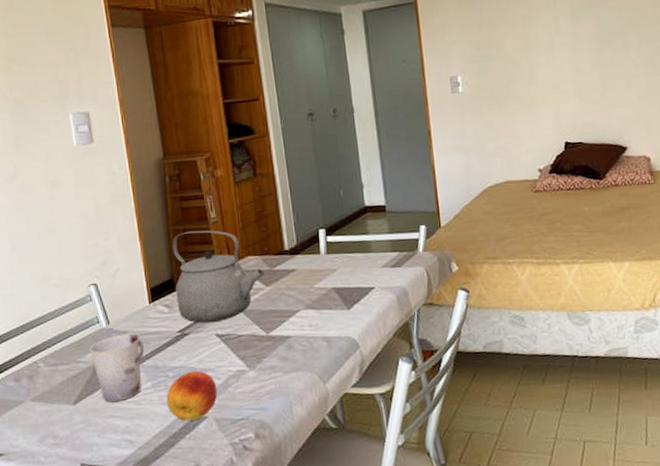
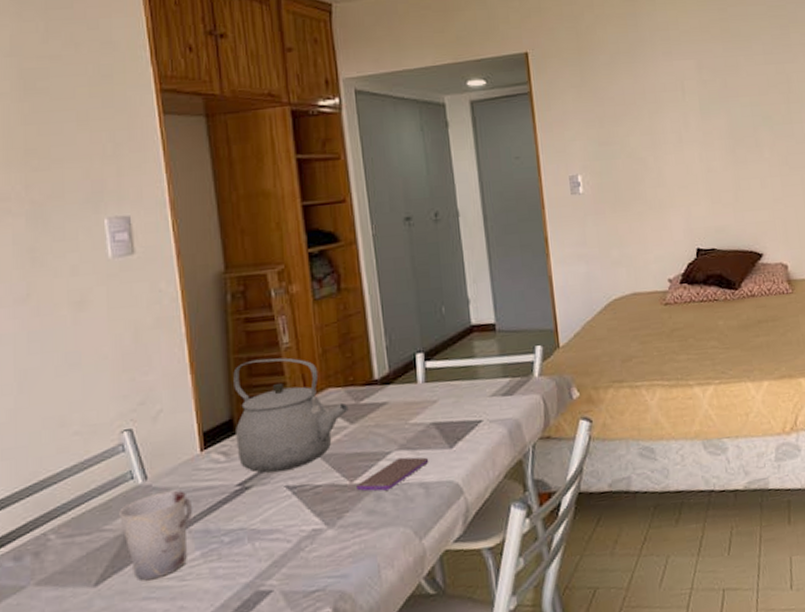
fruit: present [166,370,218,422] -> none [219,532,286,599]
smartphone: none [271,315,331,342] -> present [355,457,429,491]

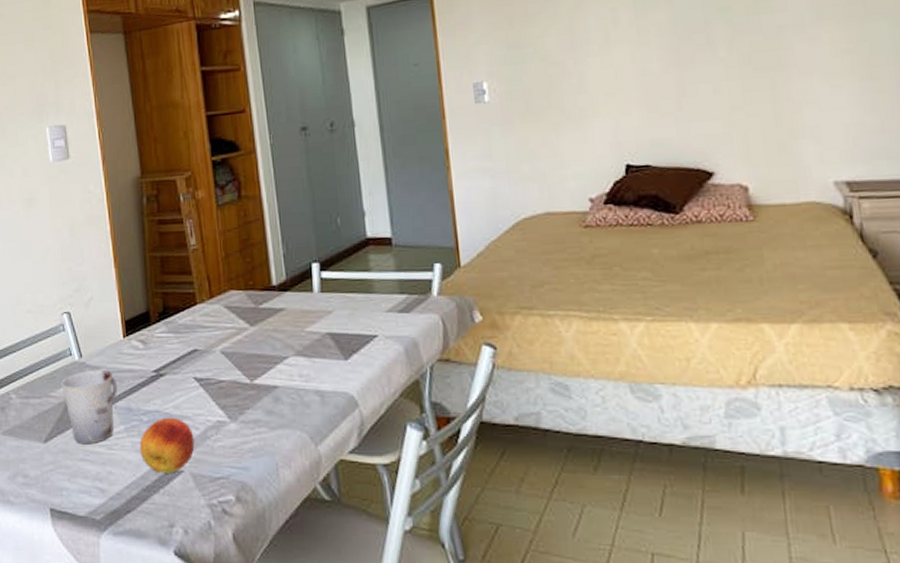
fruit: none [219,532,286,599] -> present [139,417,195,474]
tea kettle: present [233,357,349,473] -> none [149,258,249,364]
smartphone: present [355,457,429,491] -> none [255,363,325,393]

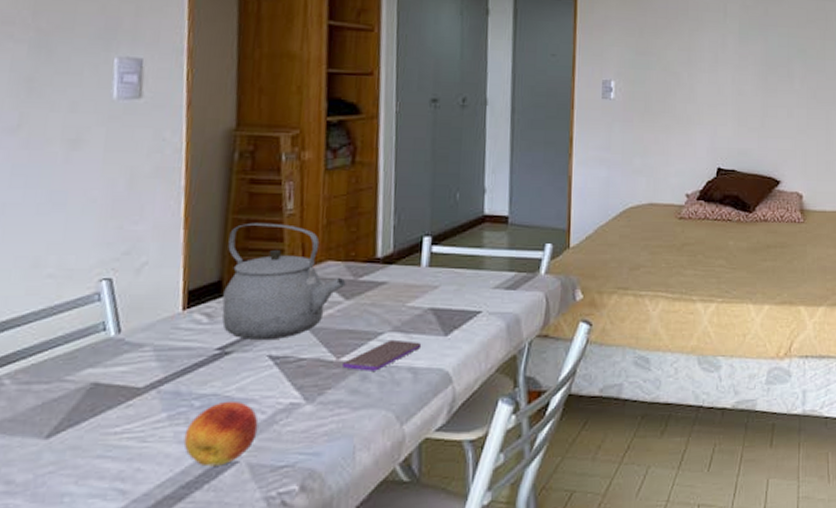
cup: present [61,369,118,445] -> none [84,347,166,438]
tea kettle: none [149,258,249,364] -> present [222,222,346,341]
smartphone: none [255,363,325,393] -> present [341,339,422,371]

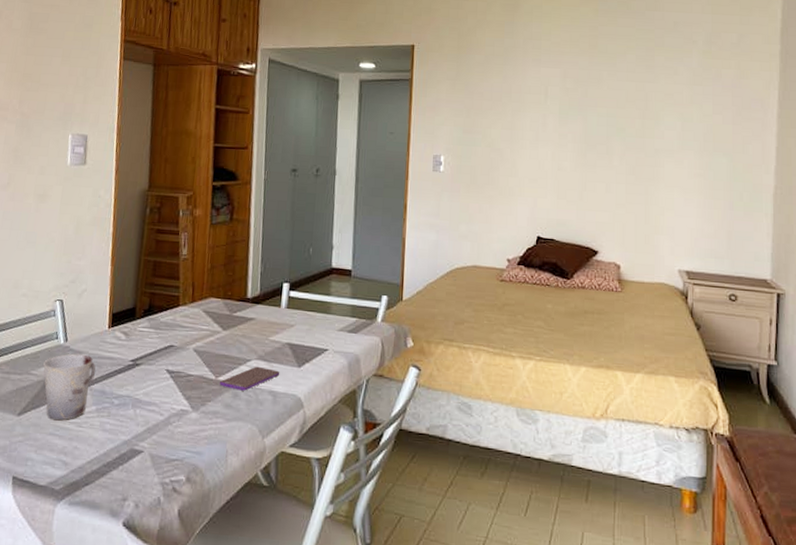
cup: none [84,347,166,438] -> present [43,353,96,421]
fruit: present [183,400,259,467] -> none [106,402,158,453]
tea kettle: present [222,222,346,341] -> none [135,263,224,358]

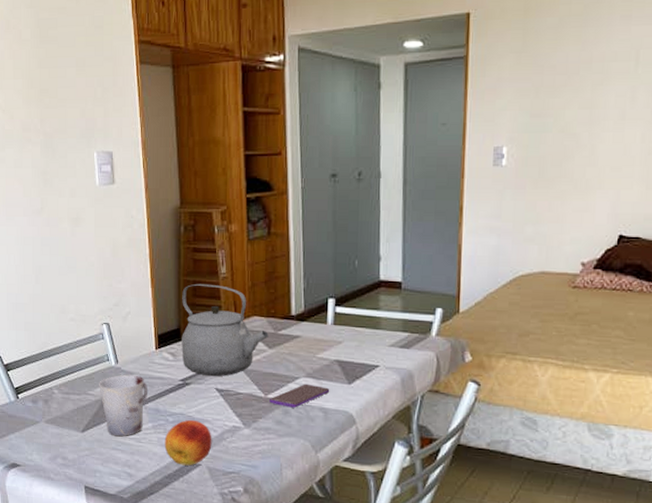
fruit: none [106,402,158,453] -> present [164,419,212,466]
tea kettle: none [135,263,224,358] -> present [181,283,269,377]

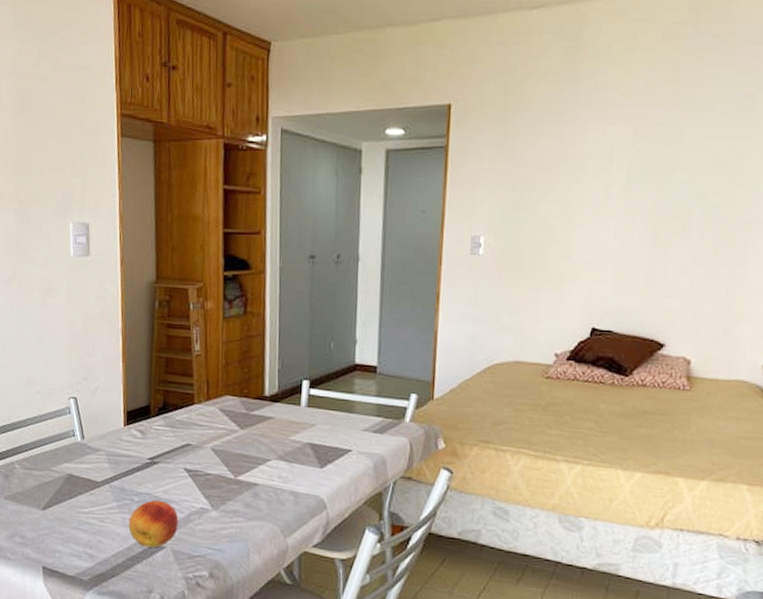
cup: present [99,374,149,437] -> none [63,451,115,516]
tea kettle: present [181,283,269,377] -> none [150,360,241,457]
smartphone: present [268,383,330,408] -> none [238,466,301,491]

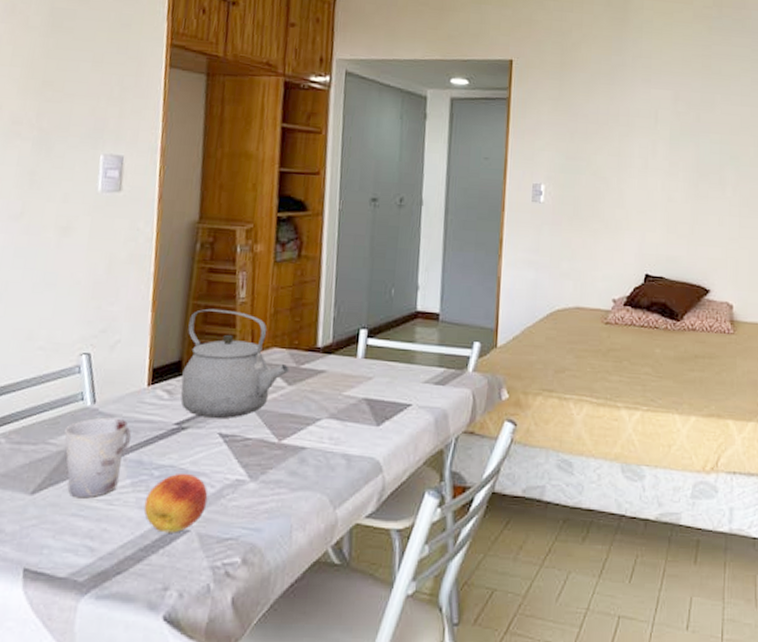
cup: none [63,451,115,516] -> present [64,417,132,499]
tea kettle: none [150,360,241,457] -> present [180,308,289,419]

